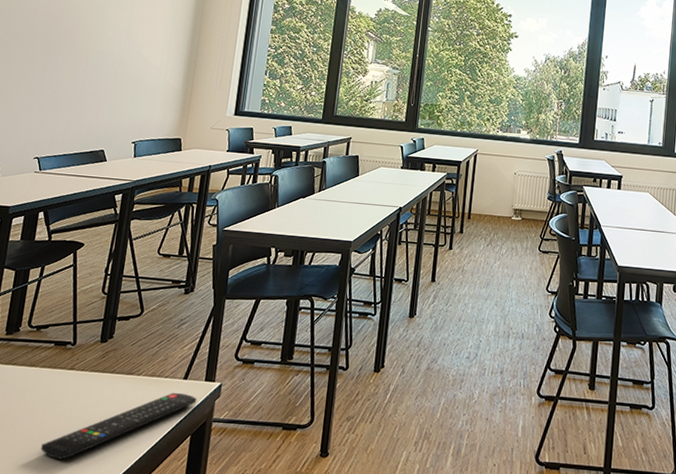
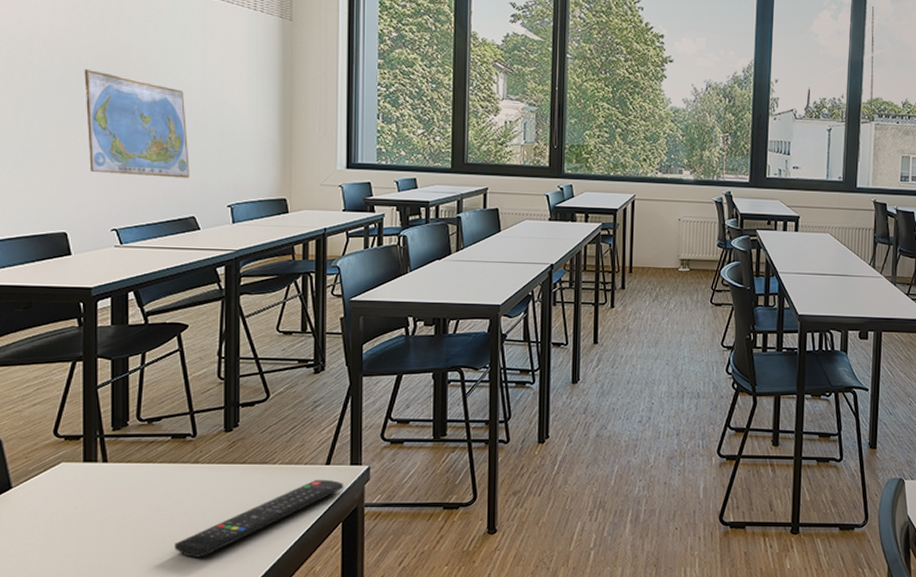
world map: none [25,24,111,118] -> present [84,68,190,178]

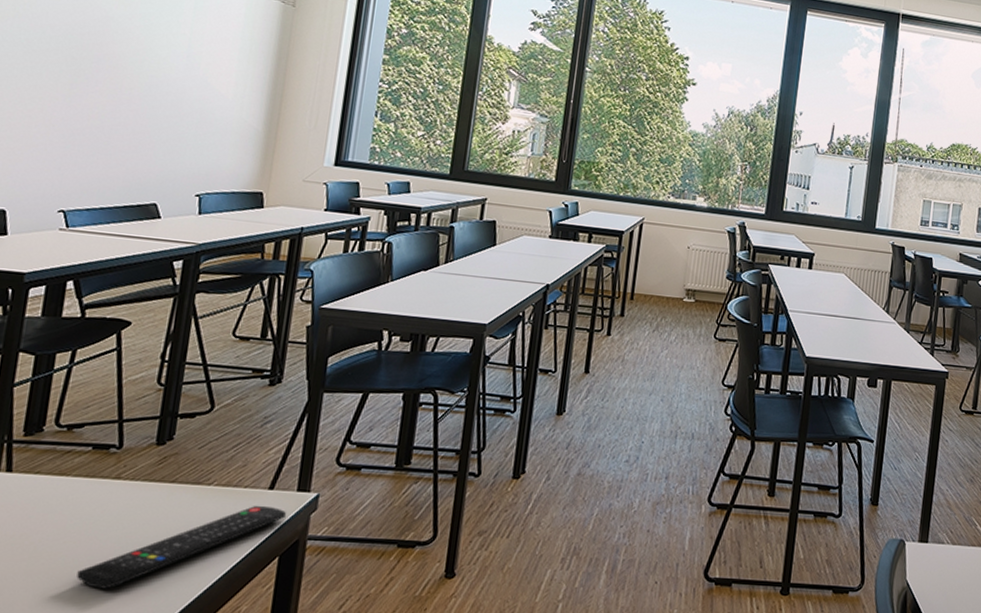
world map: present [84,68,190,178] -> none [43,35,164,162]

